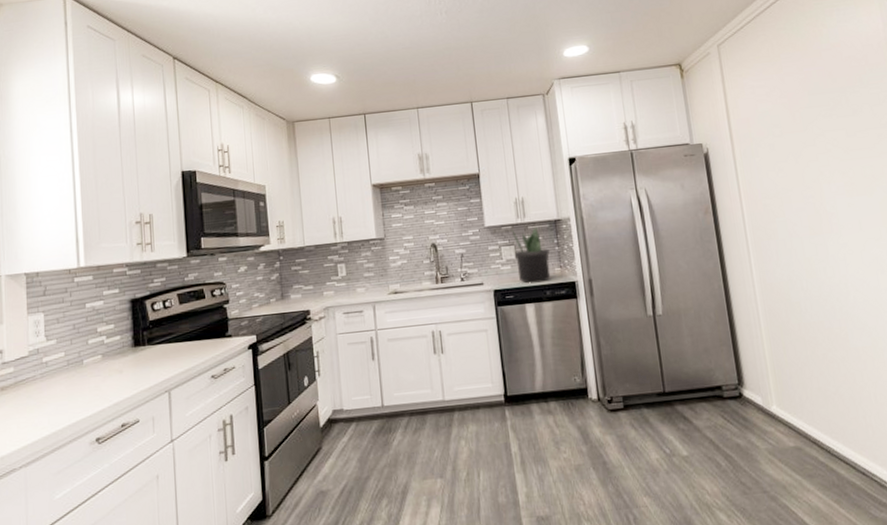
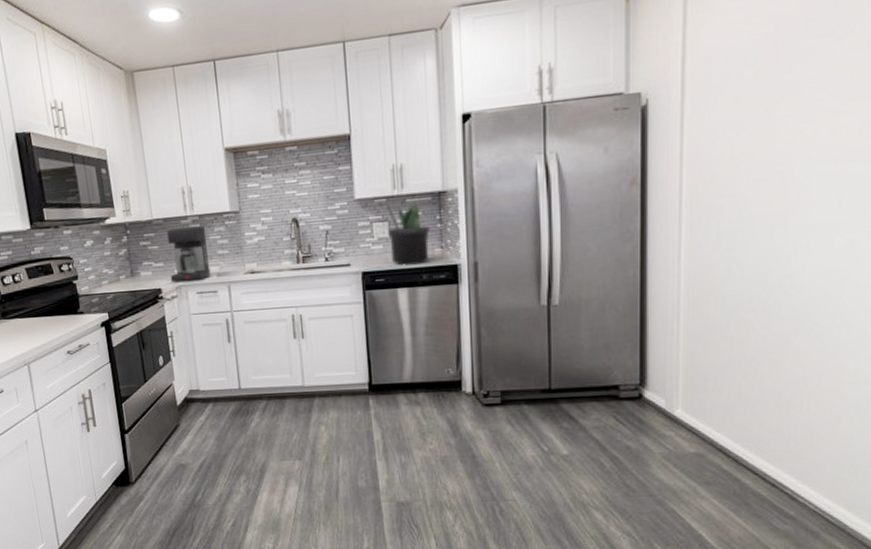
coffee maker: none [318,251,357,304] -> present [167,226,211,283]

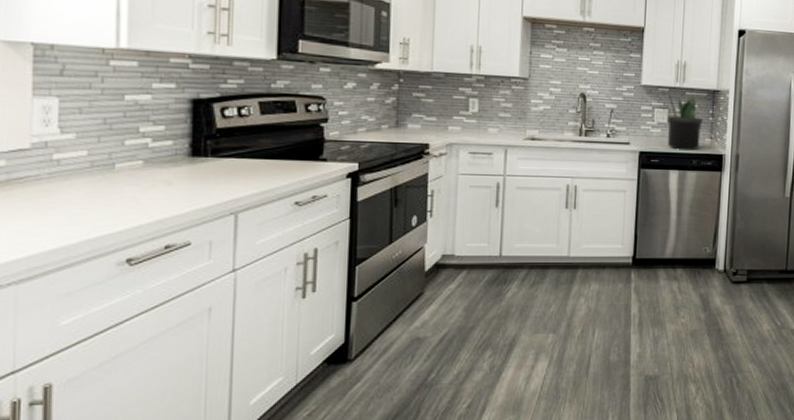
coffee maker: present [167,226,211,283] -> none [441,84,490,141]

